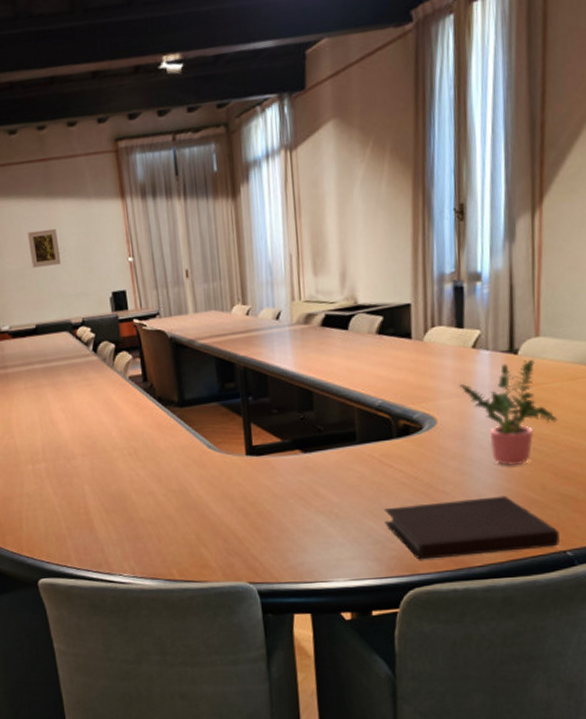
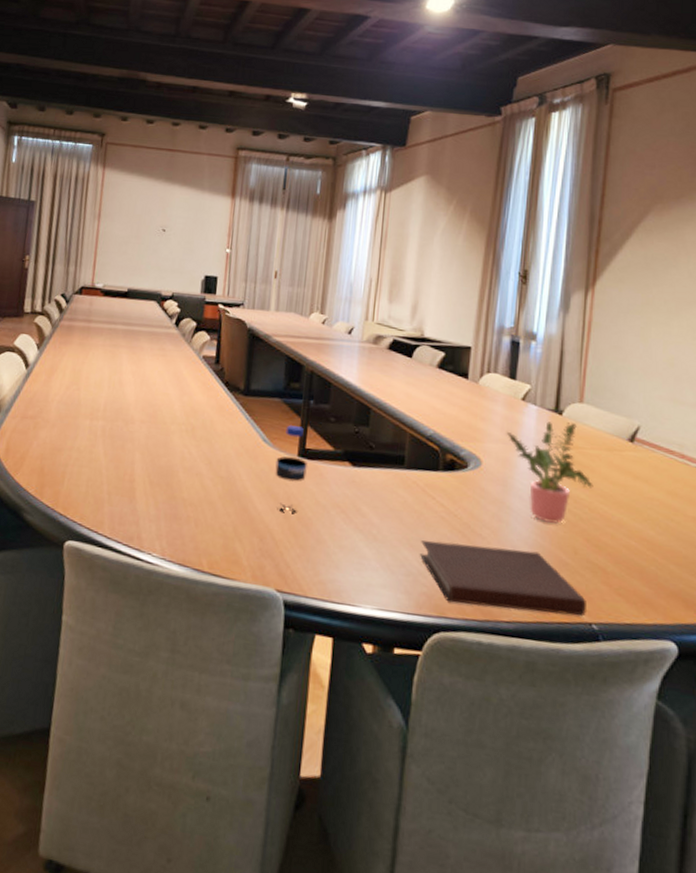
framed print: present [27,228,62,268] -> none [138,206,168,241]
water bottle: none [225,425,258,511] -> present [275,425,307,512]

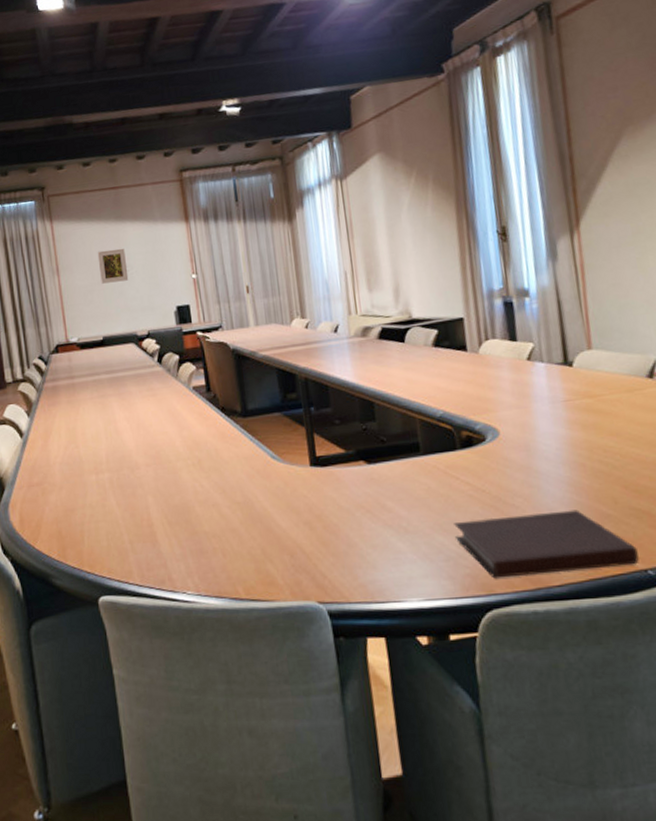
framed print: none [138,206,168,241] -> present [97,248,129,284]
water bottle: present [275,425,307,512] -> none [289,436,323,524]
potted plant: present [506,422,593,524] -> none [518,372,620,479]

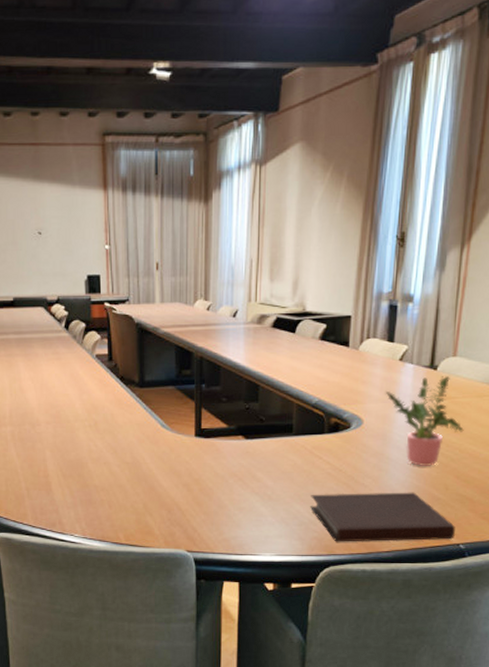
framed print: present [97,248,129,284] -> none [13,209,43,244]
potted plant: none [518,372,620,479] -> present [385,376,464,467]

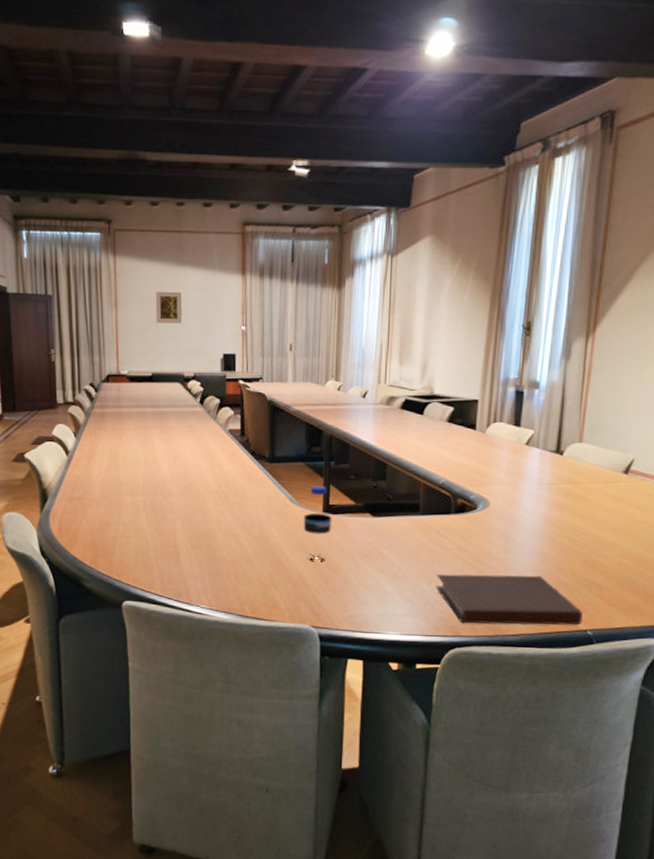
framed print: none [13,209,43,244] -> present [155,291,182,323]
water bottle: none [176,410,204,486] -> present [303,486,332,561]
potted plant: present [385,376,464,467] -> none [511,461,591,551]

